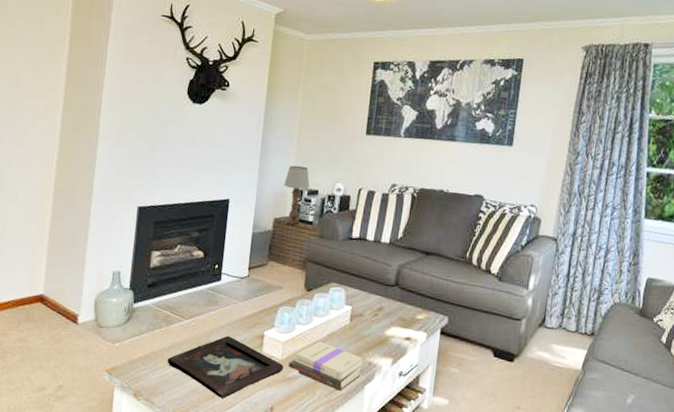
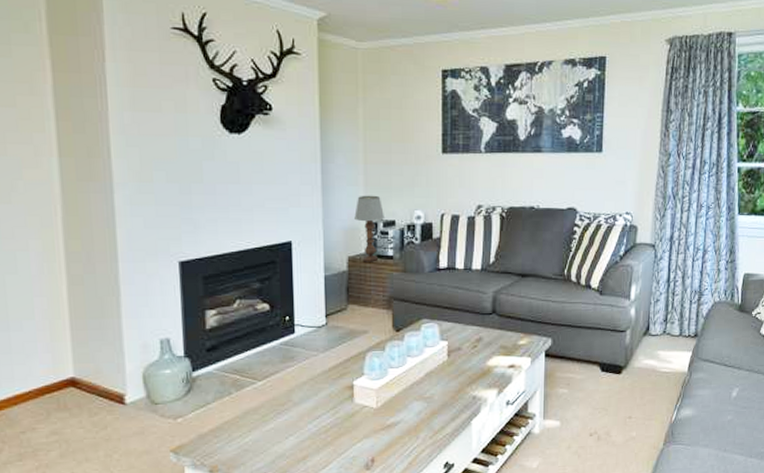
decorative tray: present [167,335,284,400] -> none [244,391,380,460]
books: present [288,341,364,391] -> none [386,383,467,430]

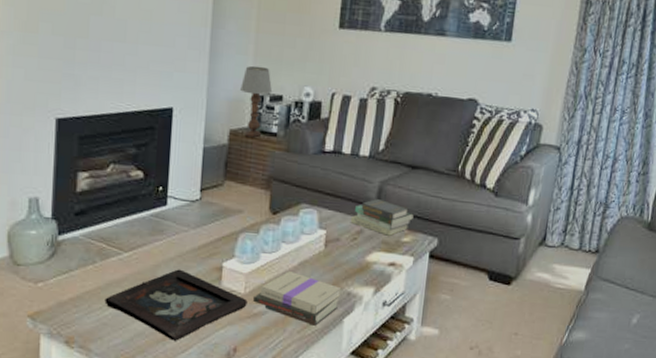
decorative tray: none [244,391,380,460] -> present [104,269,248,342]
books: none [386,383,467,430] -> present [253,271,342,326]
books: none [469,308,527,341] -> present [350,199,414,236]

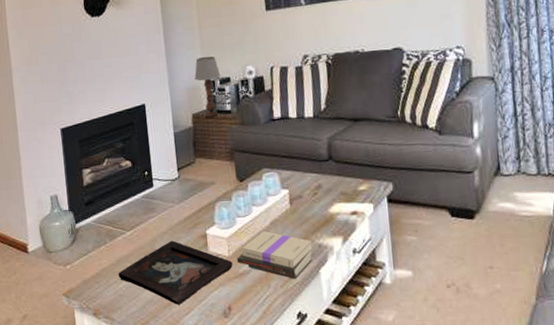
books: present [350,199,414,236] -> none [307,154,365,187]

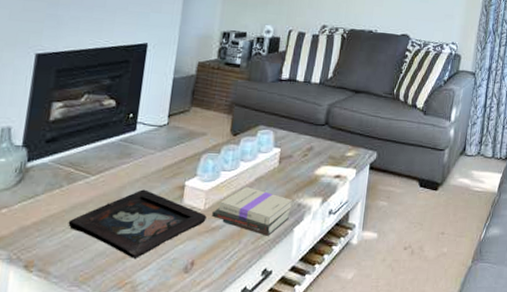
table lamp: present [194,56,221,118] -> none [209,7,238,69]

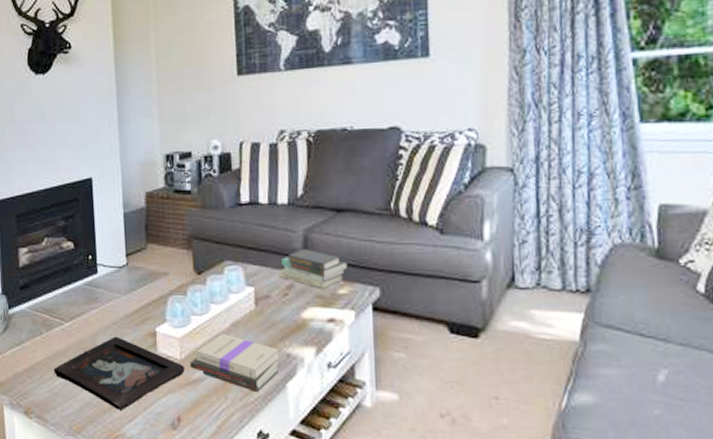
books: none [302,120,357,152] -> present [278,249,347,289]

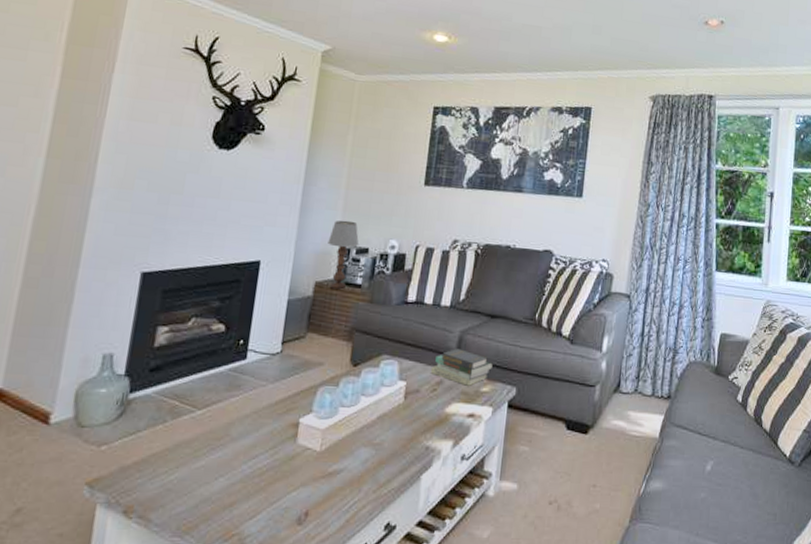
decorative tray: present [53,336,185,412] -> none [171,426,323,508]
table lamp: none [150,126,181,198] -> present [328,220,359,290]
books: present [190,334,280,392] -> none [329,426,420,484]

